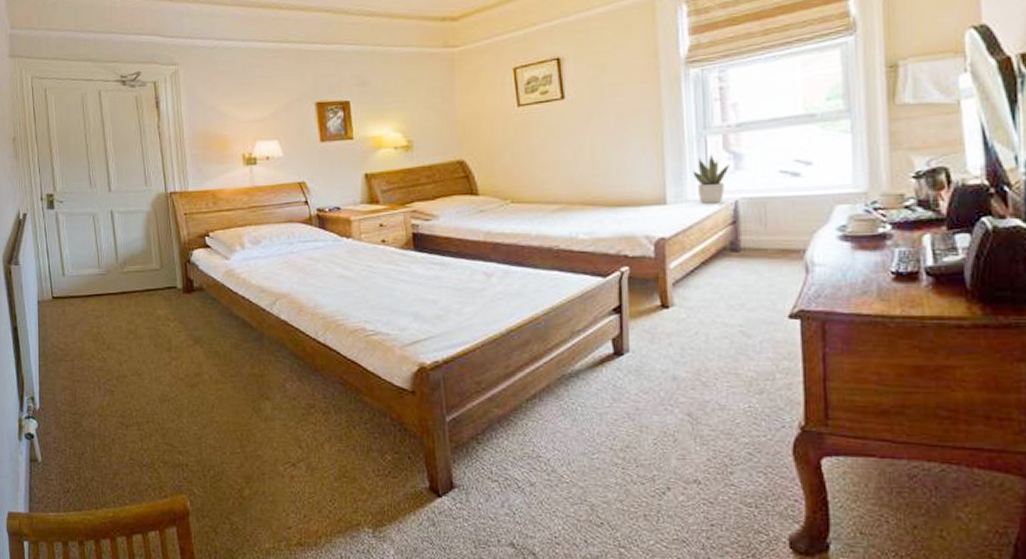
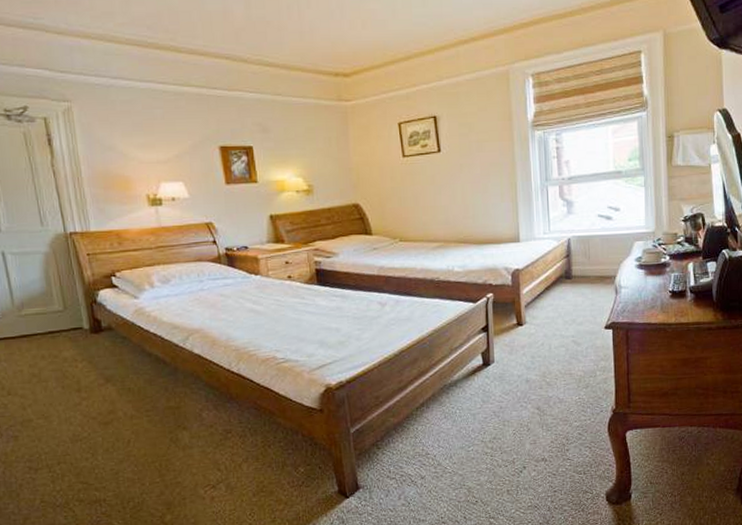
potted plant: present [692,153,730,204] -> none [538,201,564,241]

